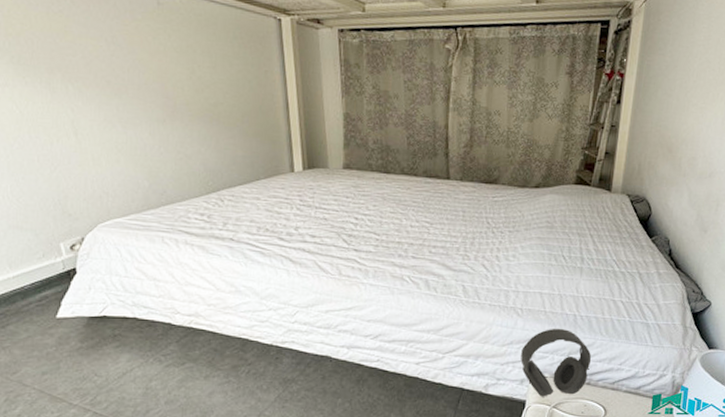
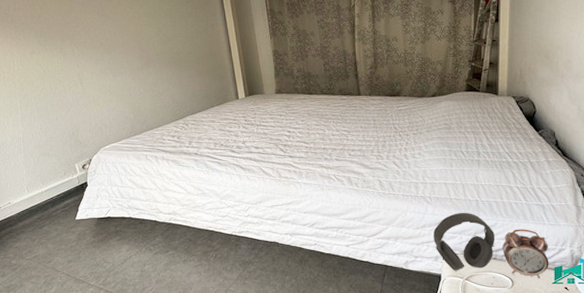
alarm clock: none [598,350,650,407] -> present [502,229,549,278]

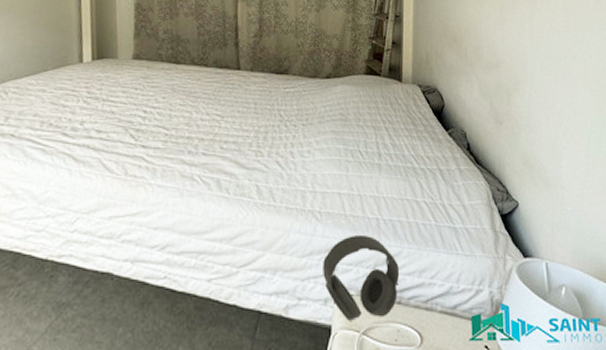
alarm clock: present [502,229,549,278] -> none [408,260,465,332]

